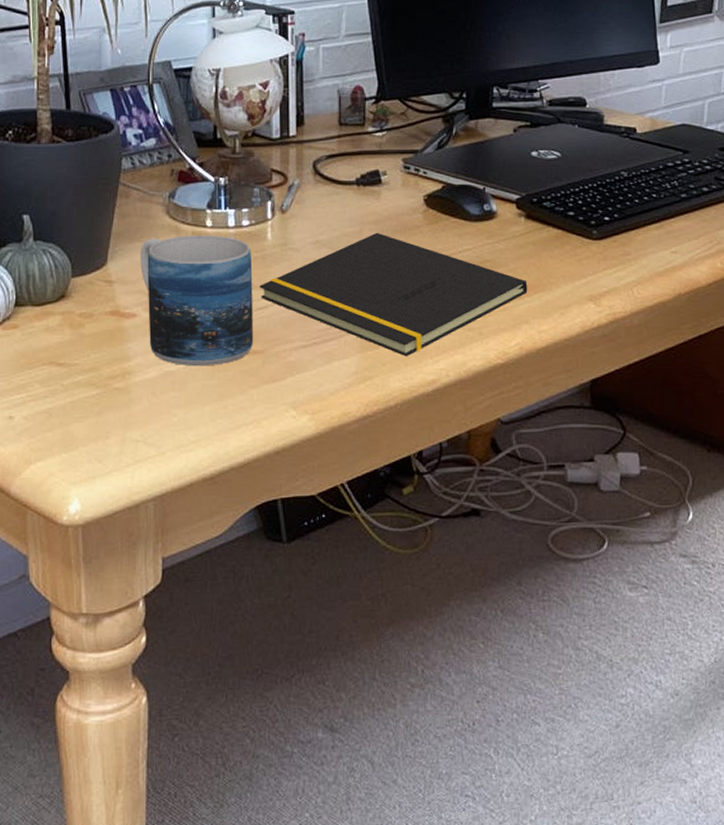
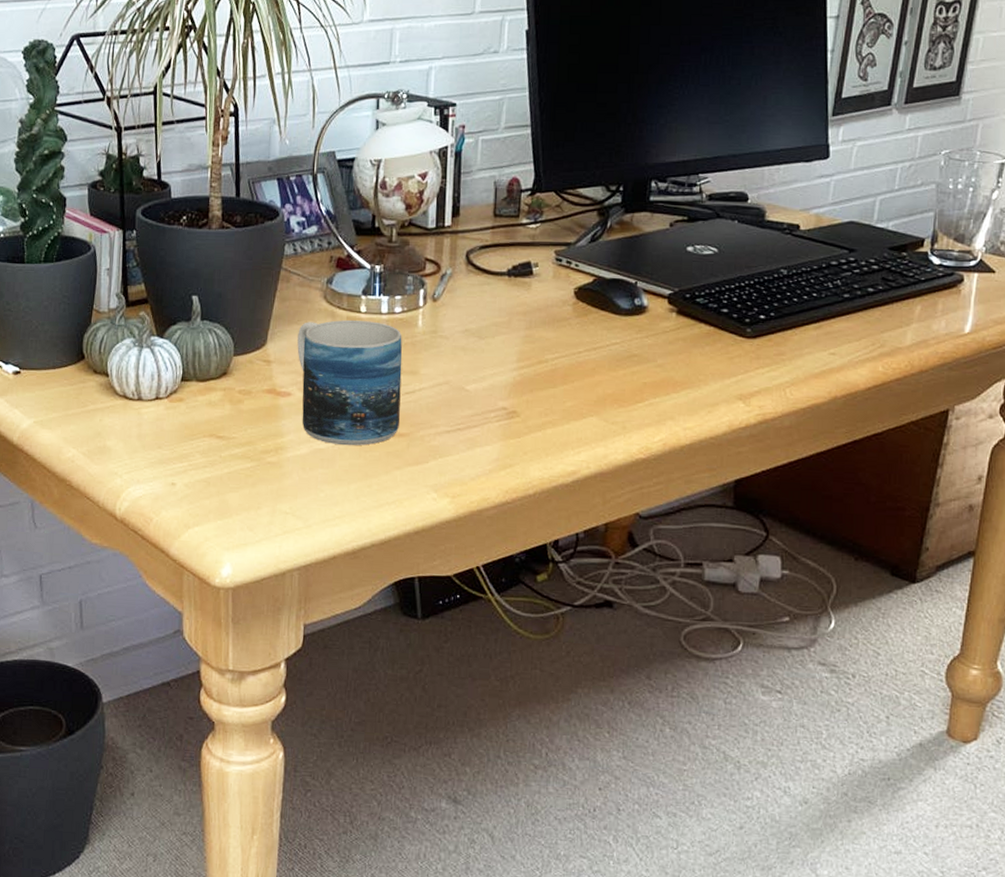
notepad: present [259,232,528,357] -> none [408,323,675,447]

